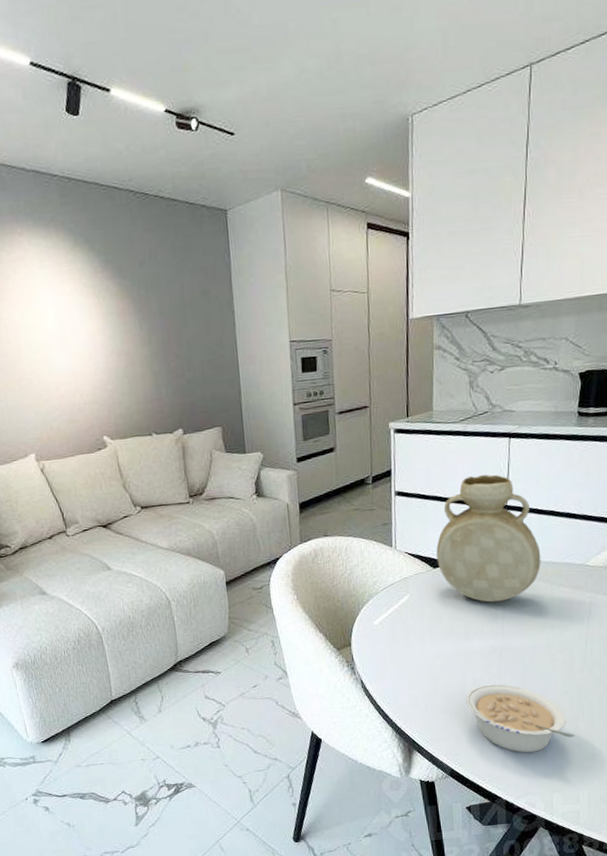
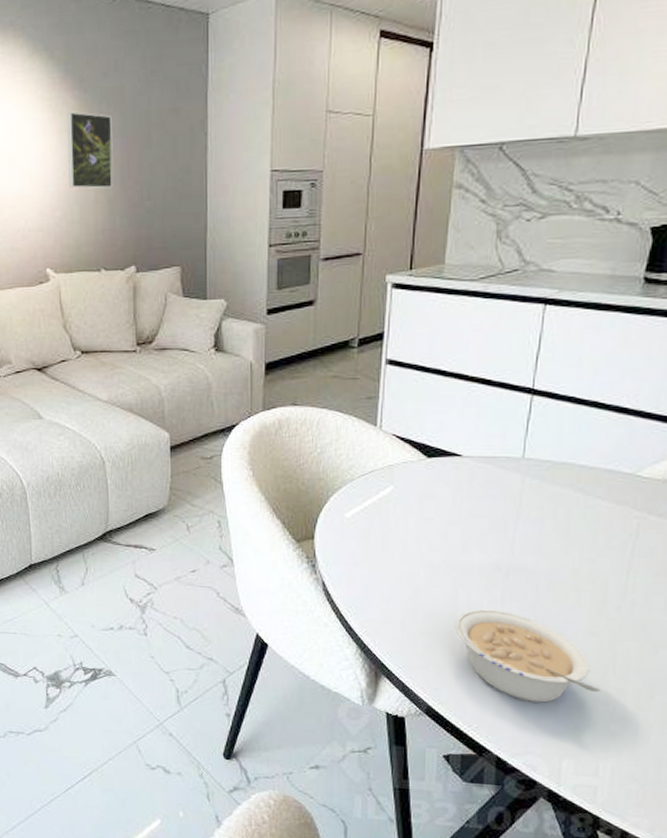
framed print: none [110,296,156,364] -> present [66,111,113,189]
vase: present [436,474,541,603] -> none [433,347,575,509]

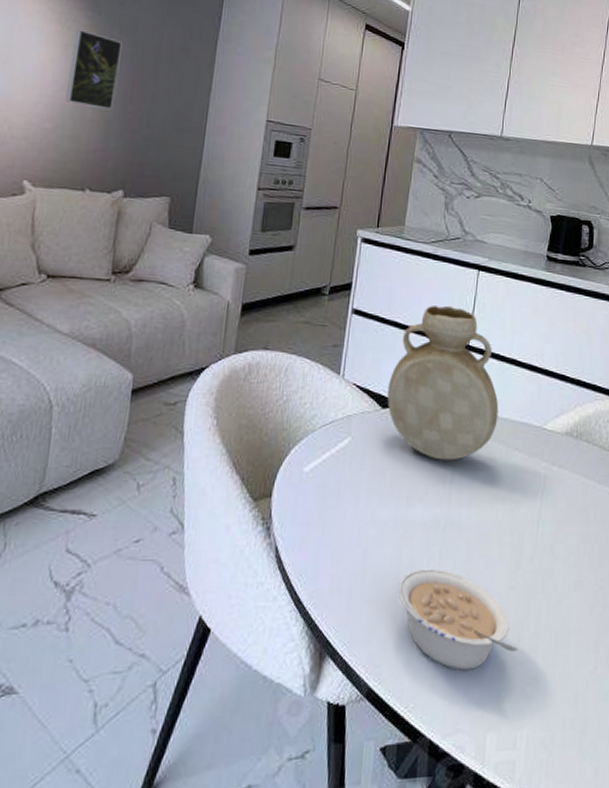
vase: none [433,347,575,509] -> present [387,305,499,461]

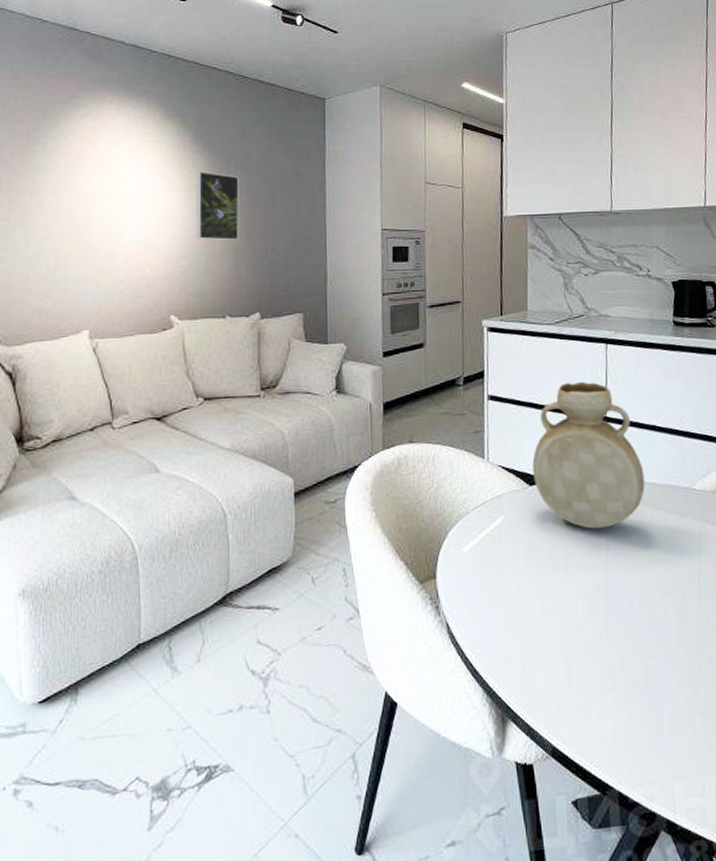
legume: present [398,568,518,670] -> none [568,631,694,725]

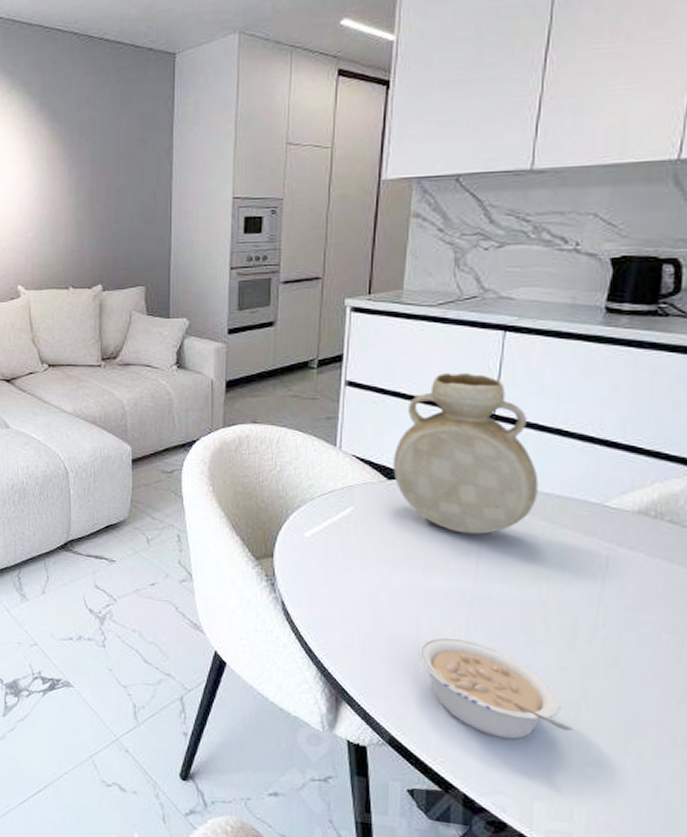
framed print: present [196,171,240,241] -> none [41,141,83,213]
legume: none [568,631,694,725] -> present [418,636,573,740]

